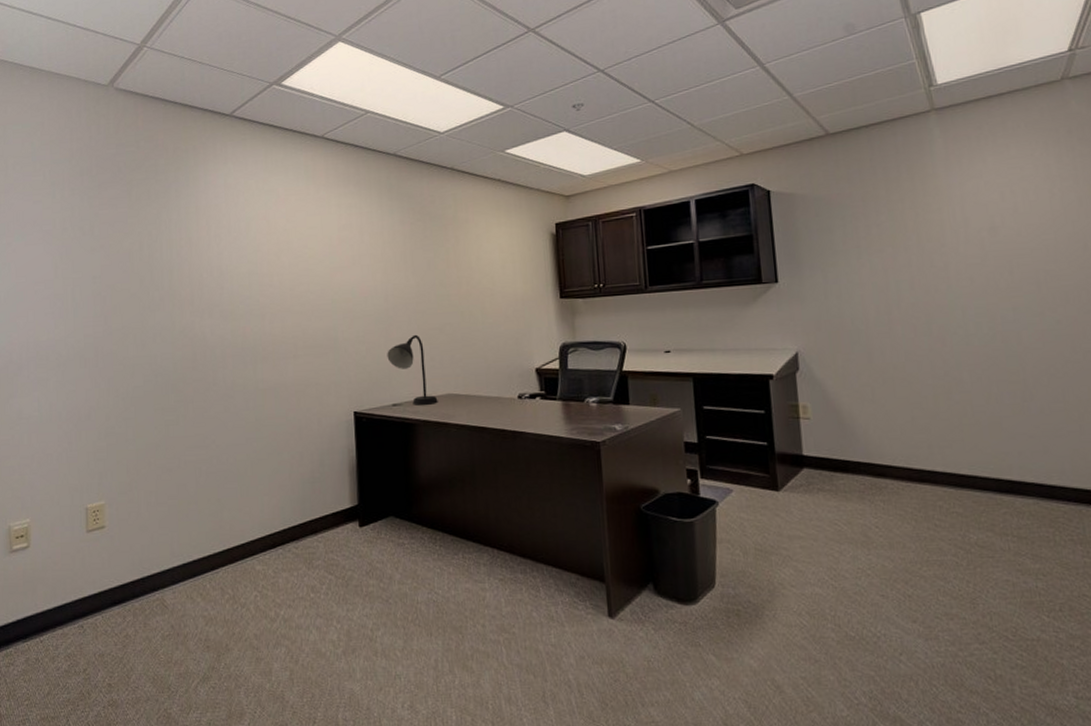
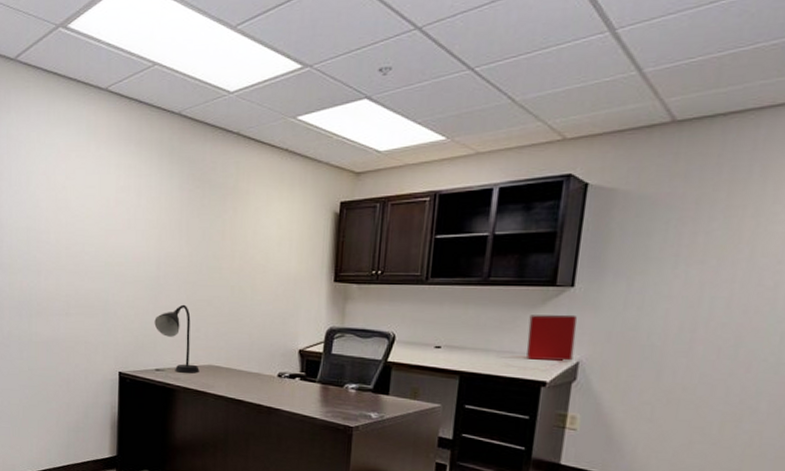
book: none [745,308,792,355] -> present [527,314,578,361]

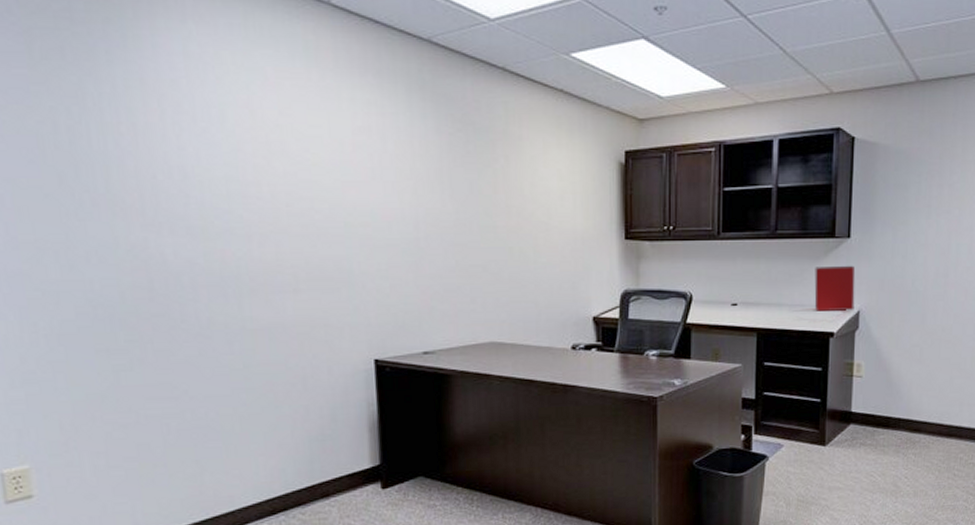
desk lamp: present [154,304,199,375] -> none [417,271,479,355]

